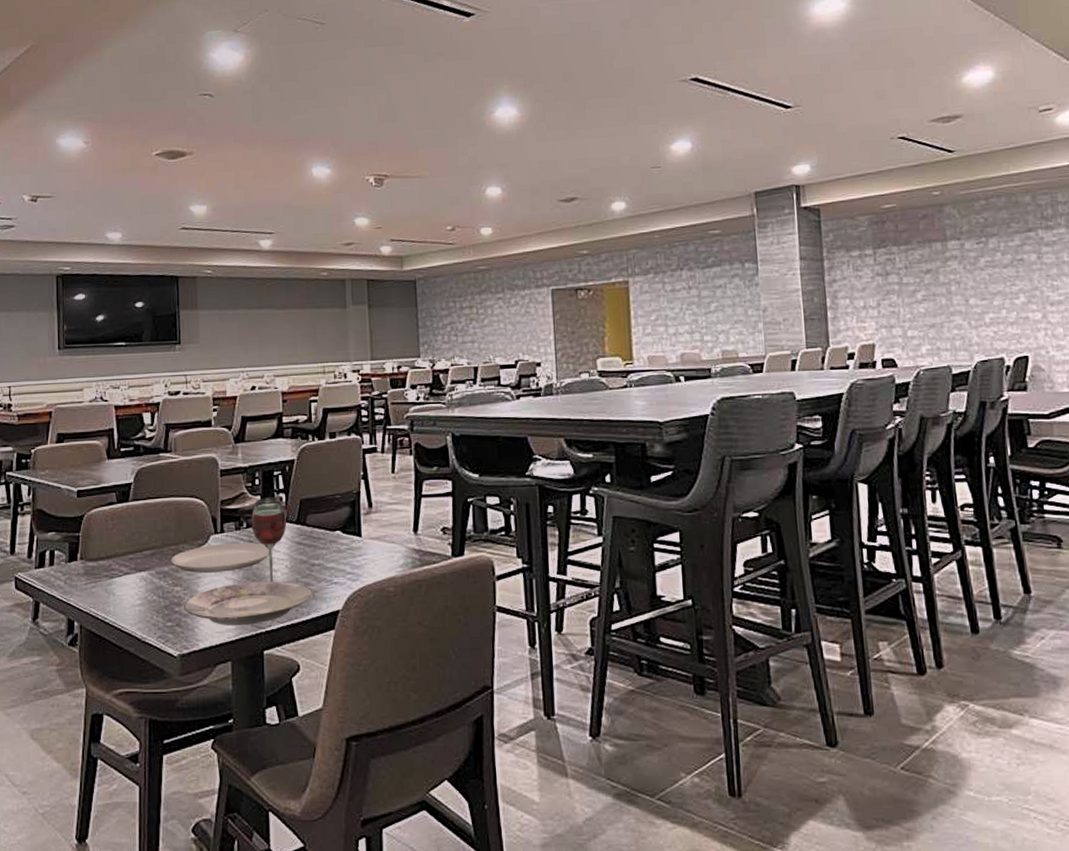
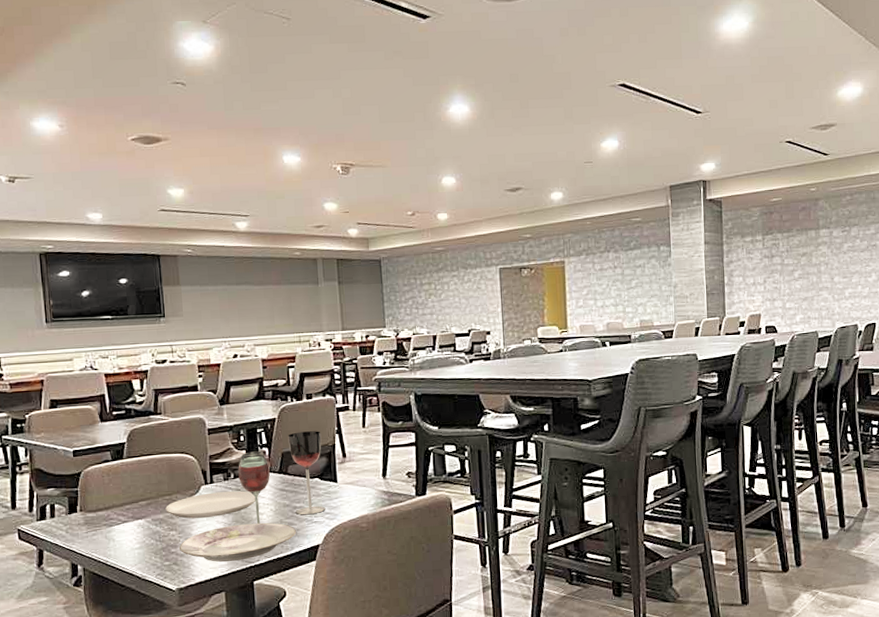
wineglass: none [307,475,348,574] -> present [288,431,326,515]

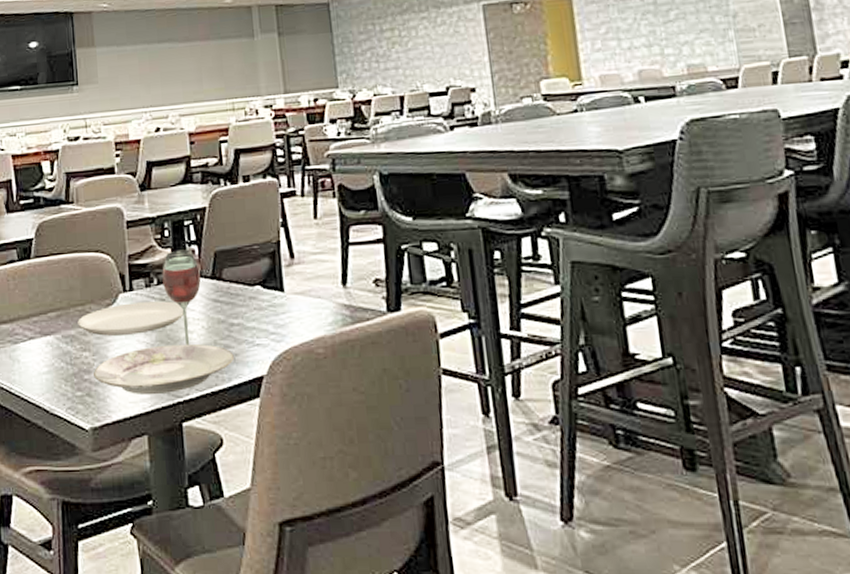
wineglass: present [288,431,326,515] -> none [221,223,271,335]

